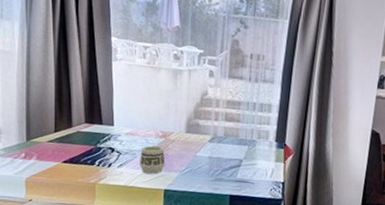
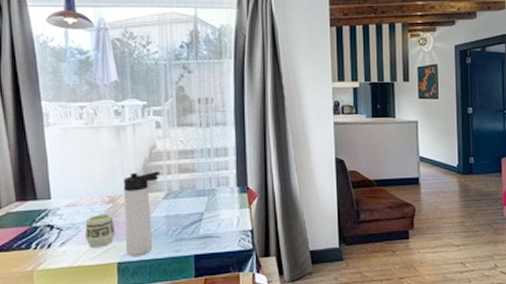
thermos bottle: none [173,113,209,188] -> present [123,171,161,256]

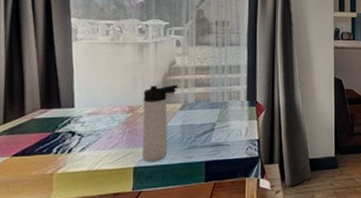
cup: present [85,213,116,249] -> none [105,122,134,154]

